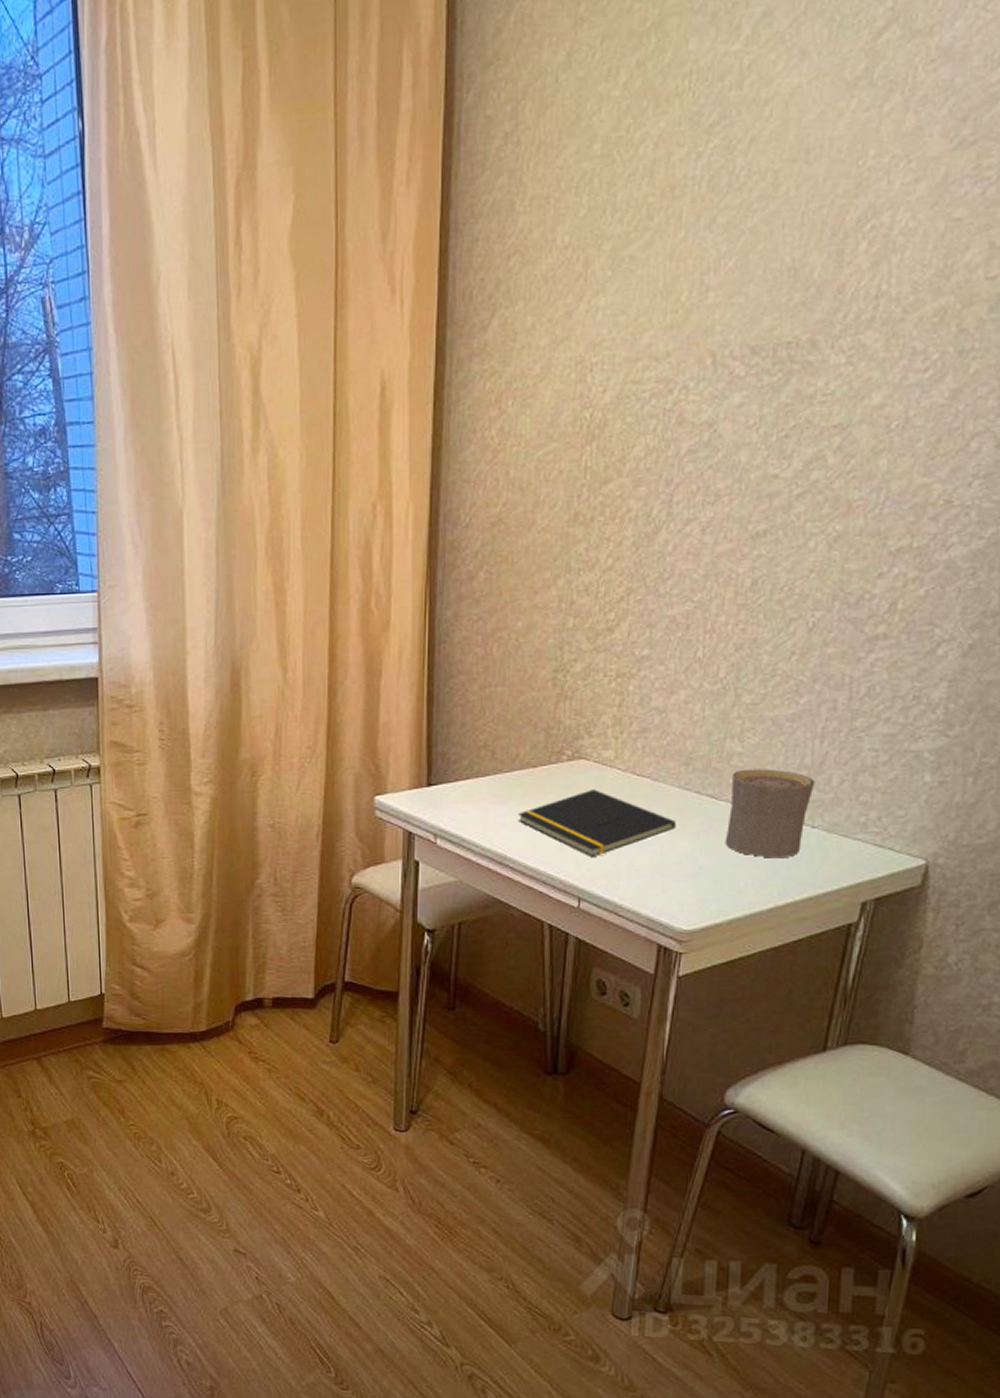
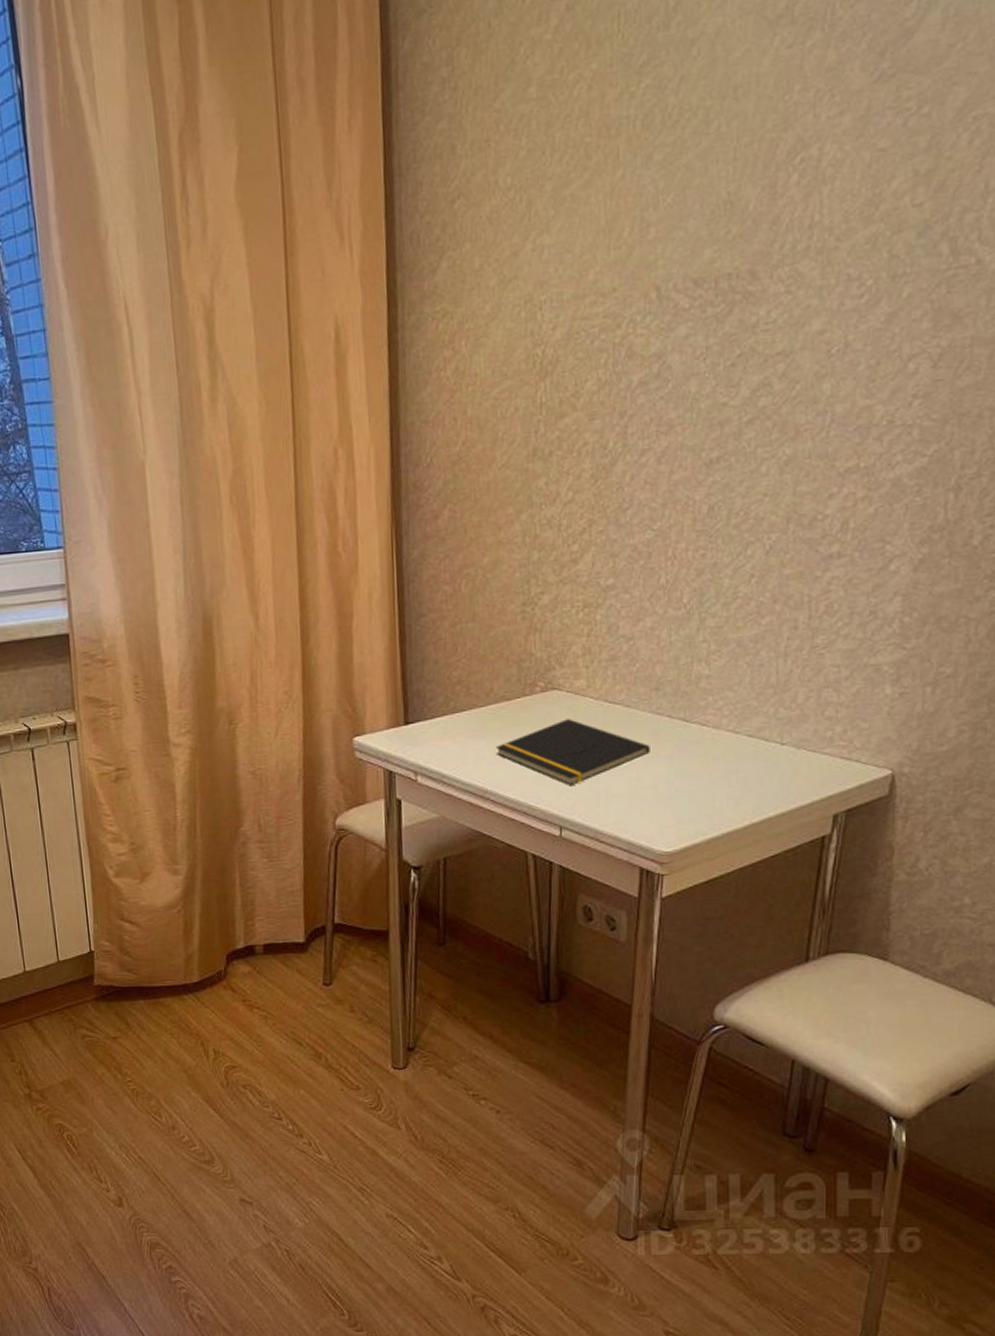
cup: present [725,769,815,858] -> none [698,689,781,777]

